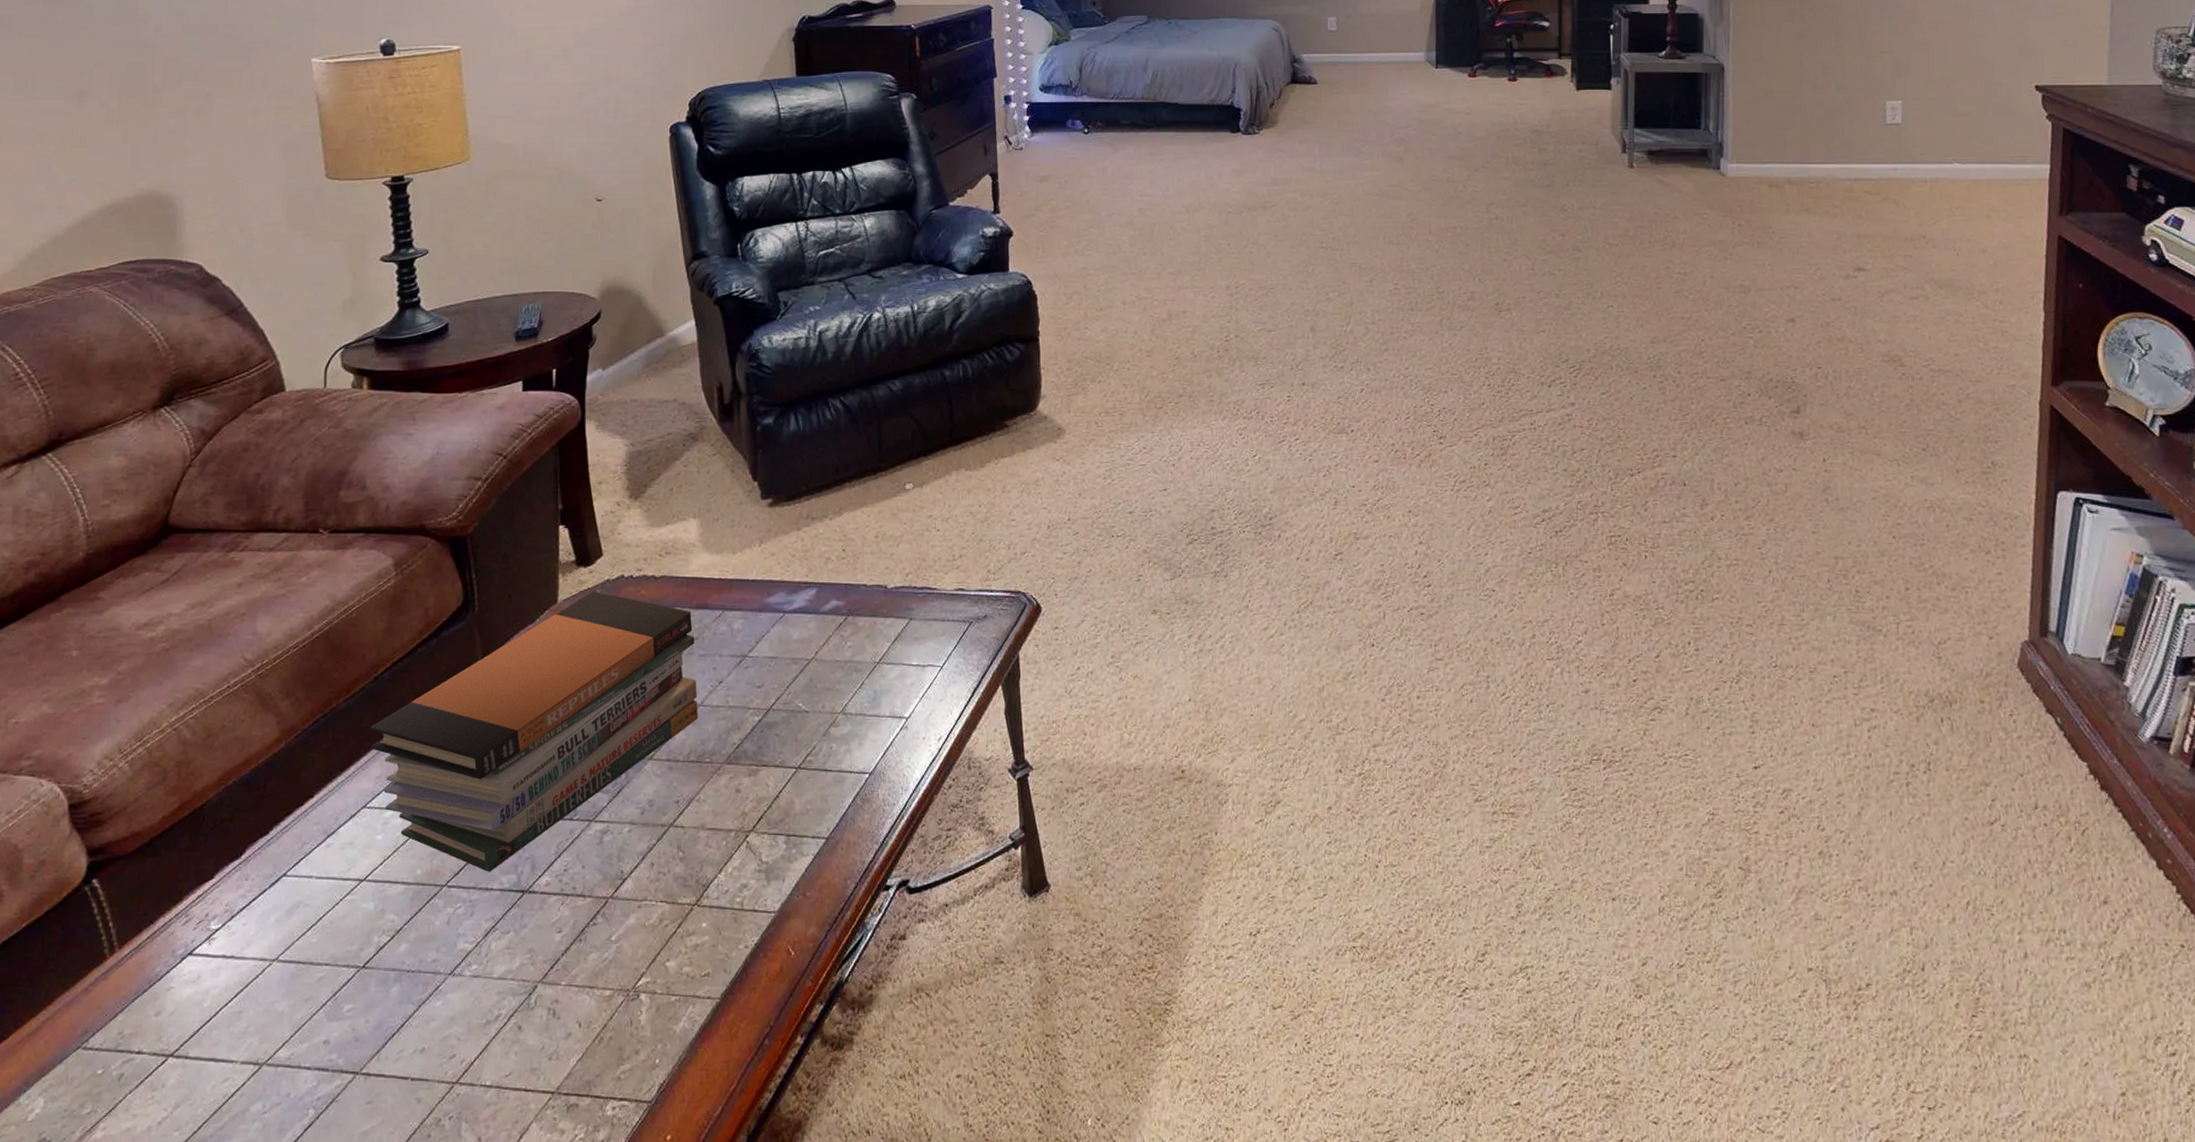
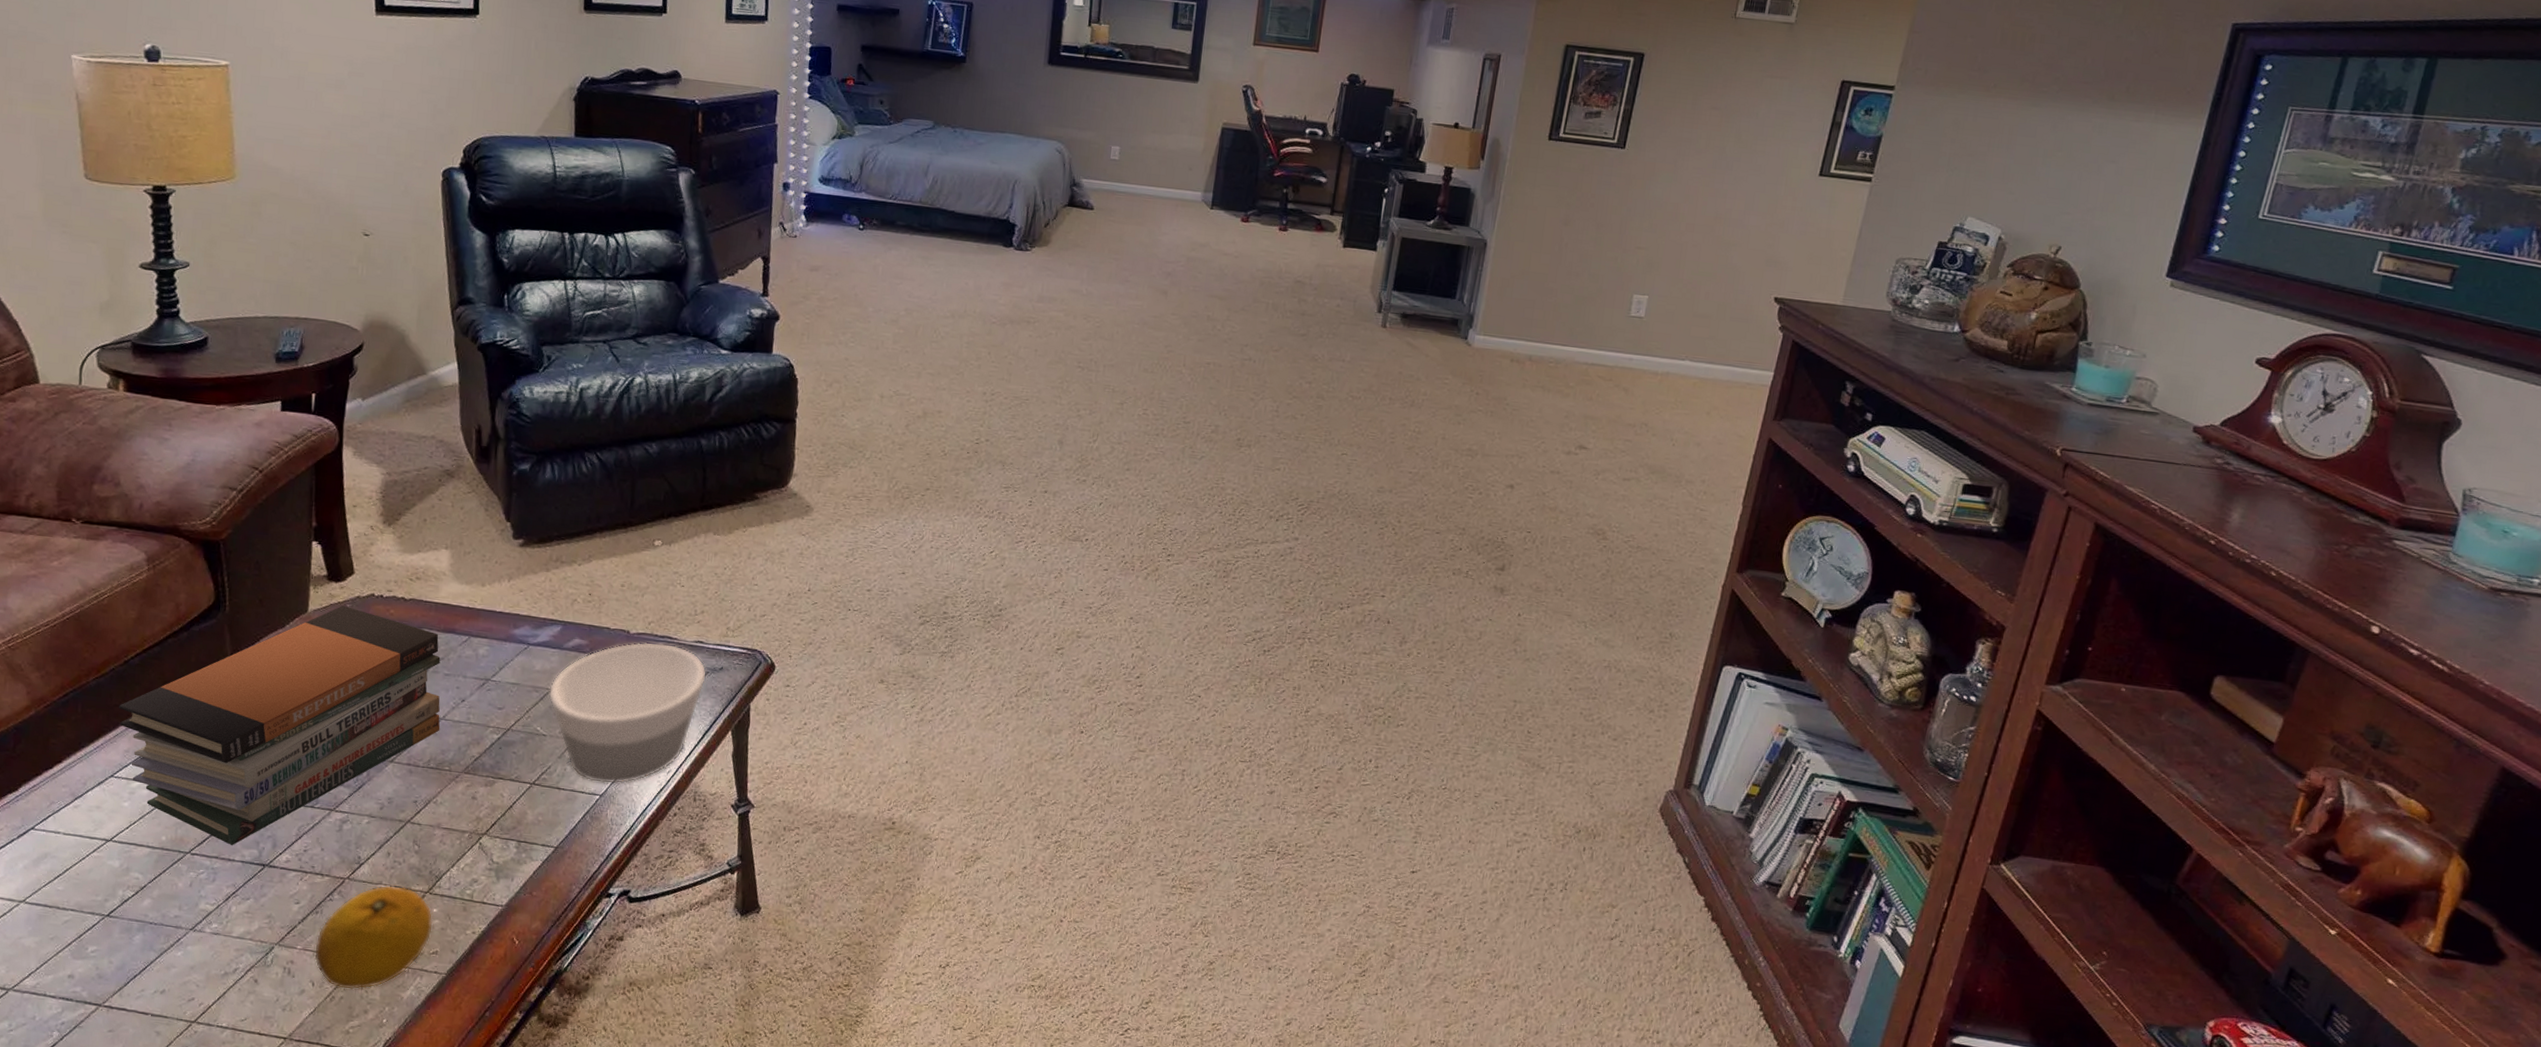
fruit: none [579,900,703,1028] -> present [313,884,433,990]
bowl: none [808,595,971,760] -> present [548,641,707,785]

